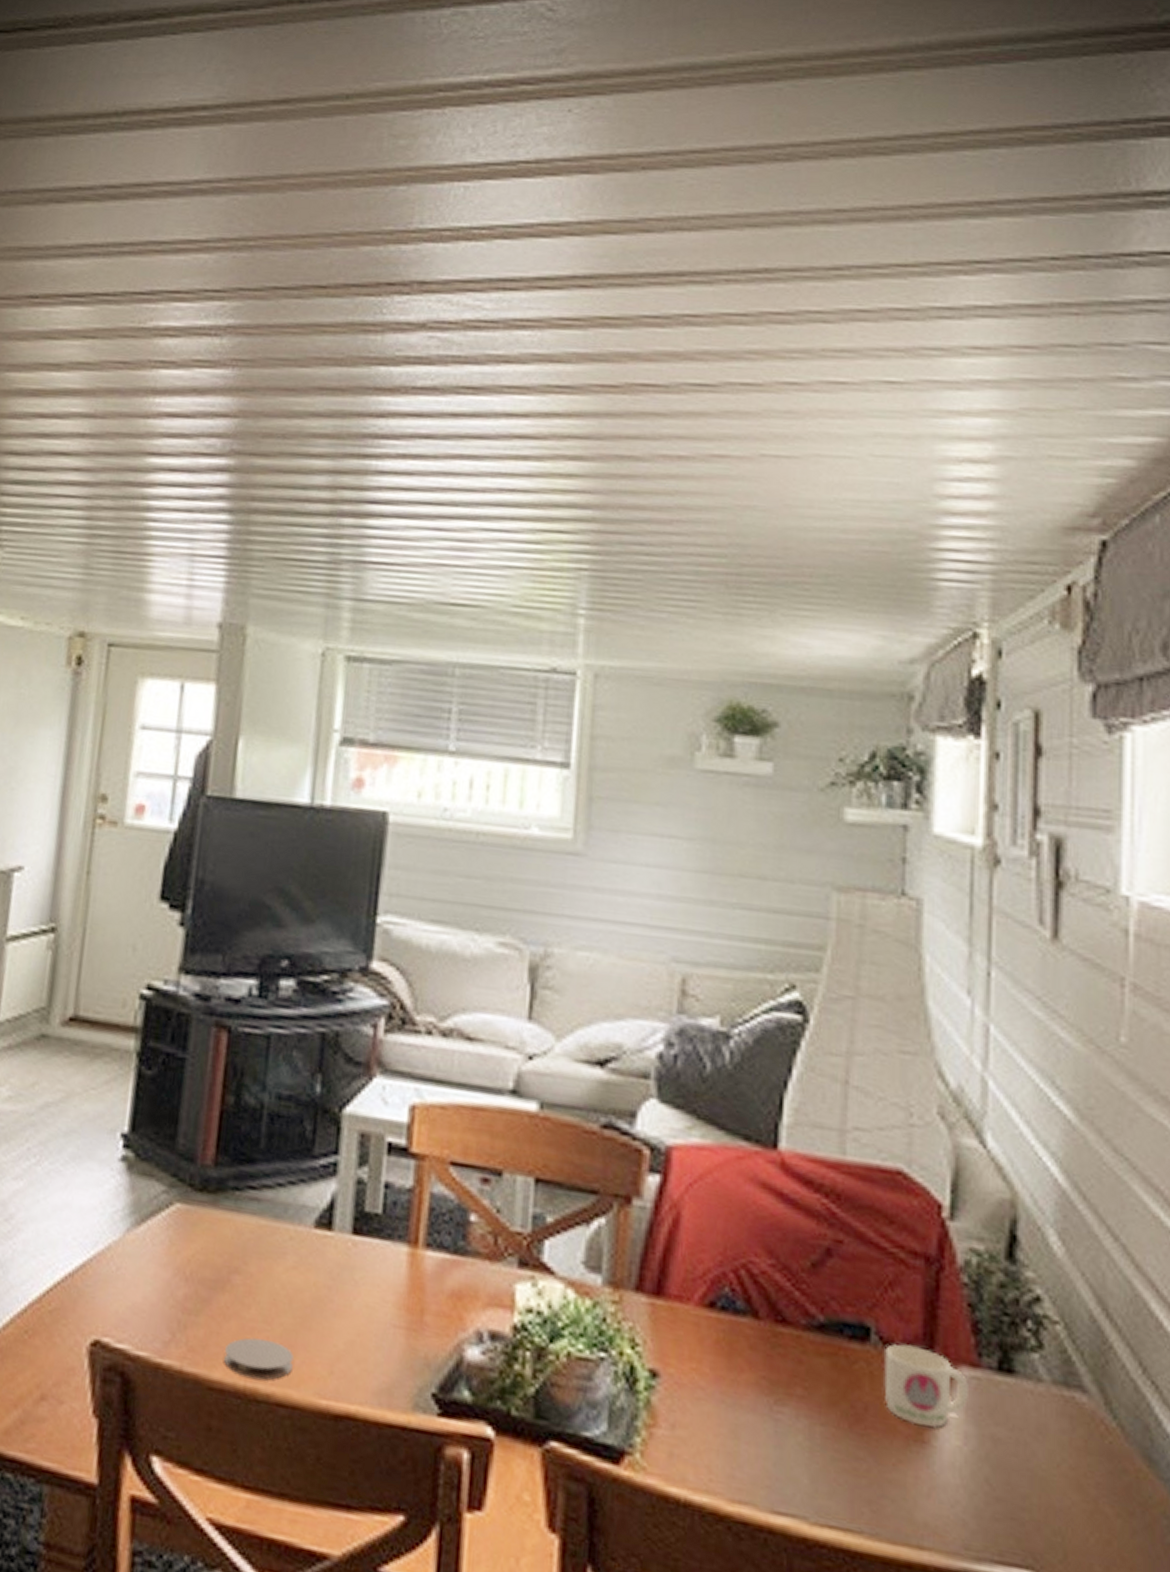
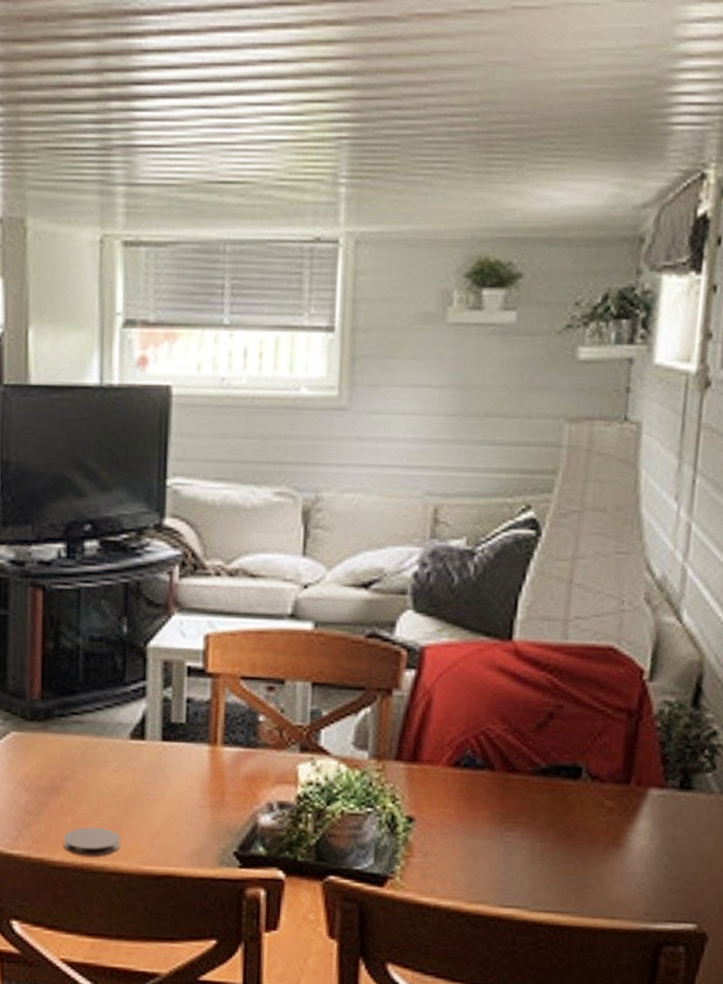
mug: present [884,1344,970,1427] -> none [591,777,657,834]

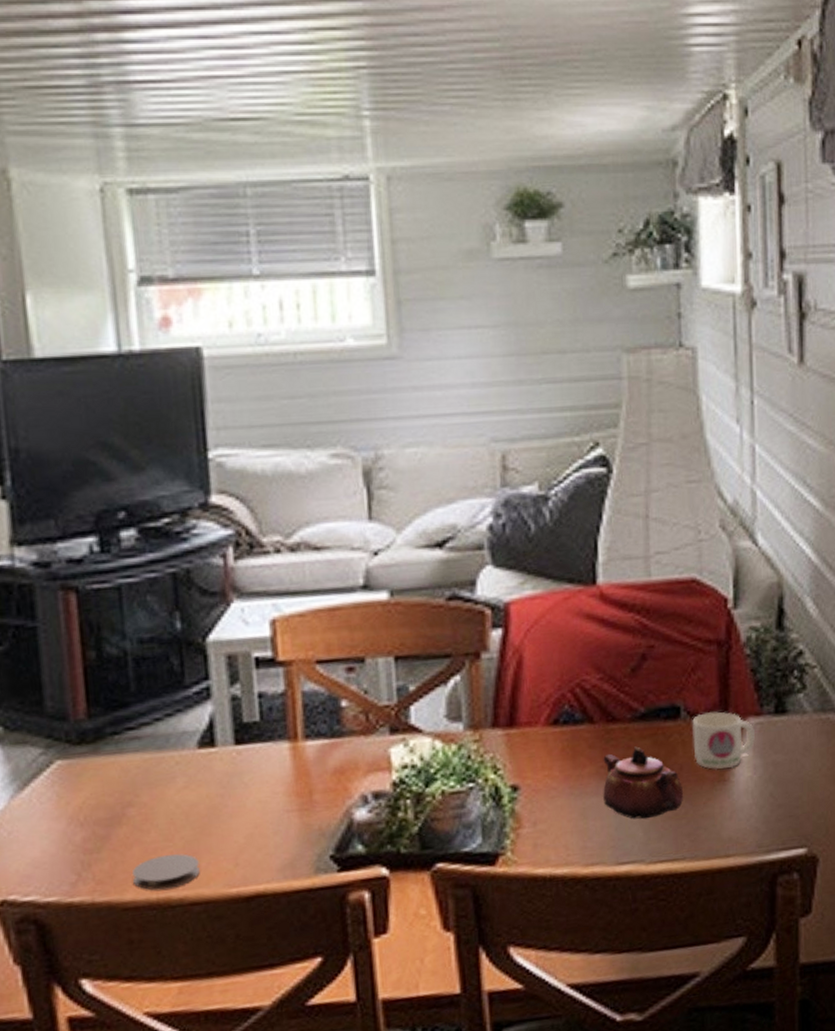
teapot: none [494,799,576,869] -> present [603,746,684,819]
mug: none [591,777,657,834] -> present [692,711,756,769]

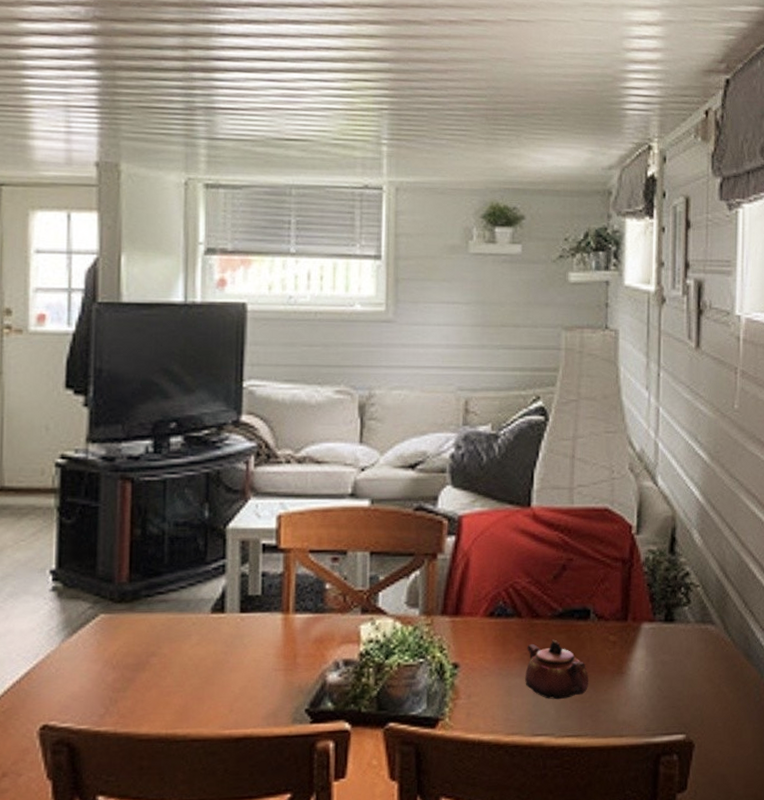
coaster: present [132,854,200,891] -> none [149,697,202,727]
mug: present [692,711,756,769] -> none [599,616,649,663]

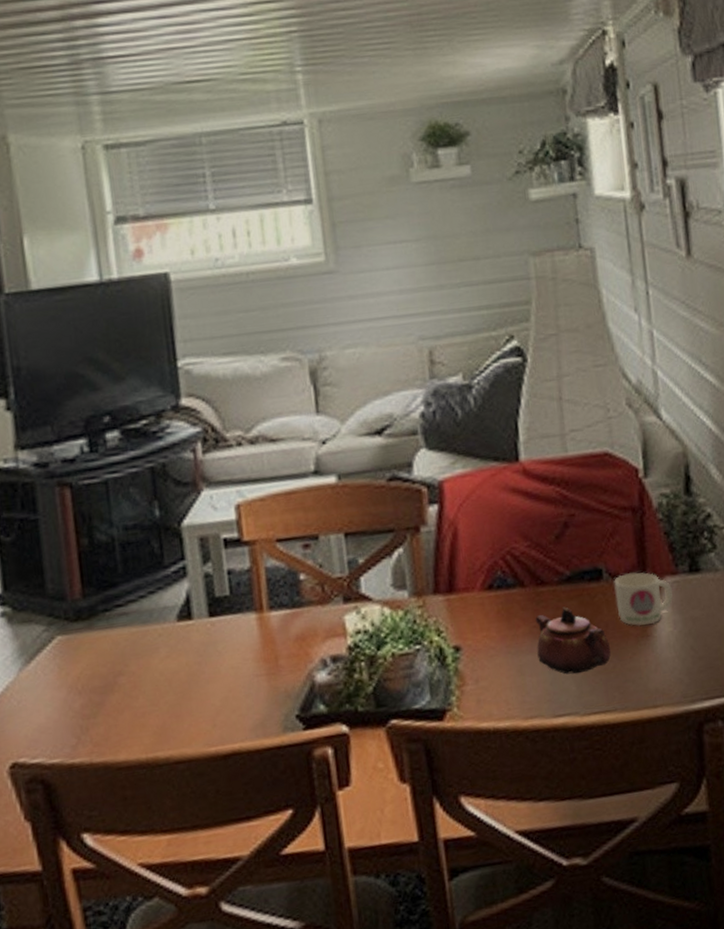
mug: none [599,616,649,663] -> present [614,572,673,626]

